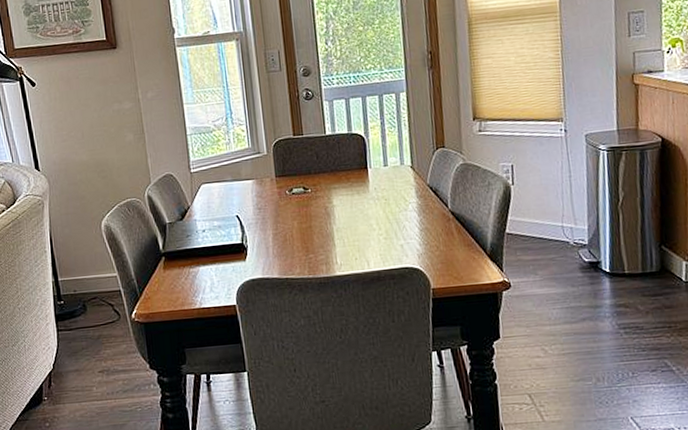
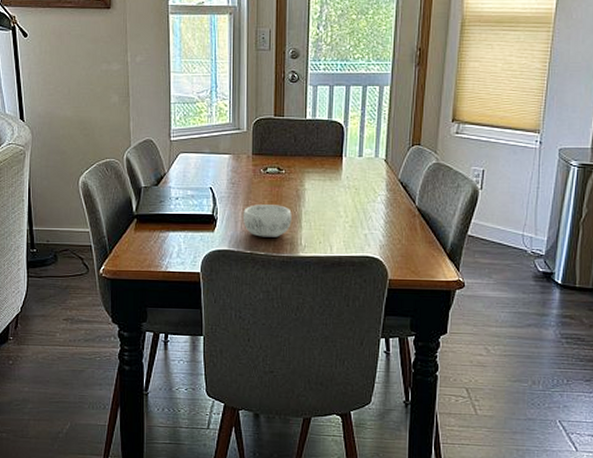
decorative bowl: none [273,225,324,261] -> present [243,204,292,237]

